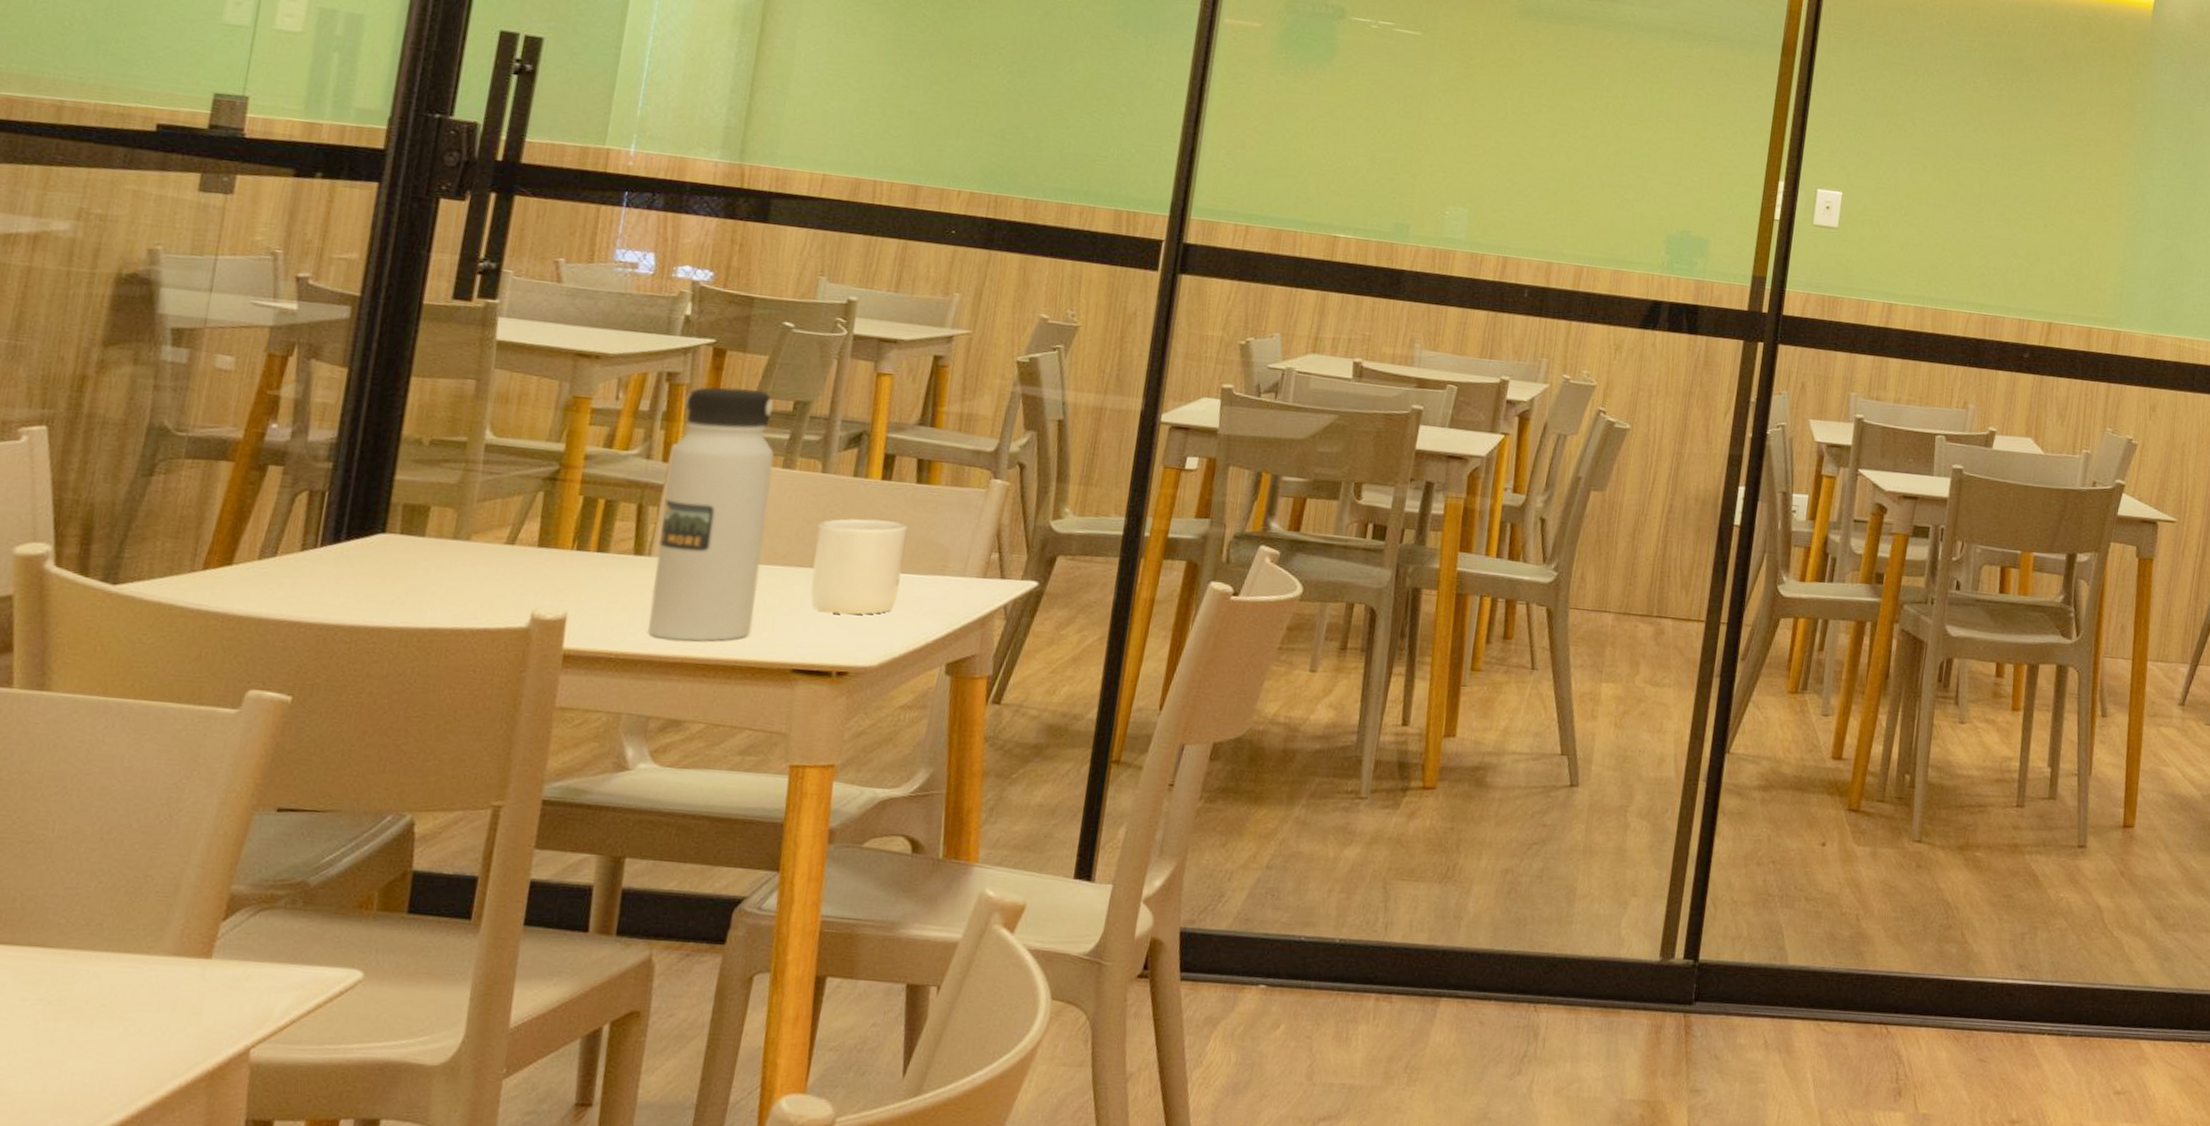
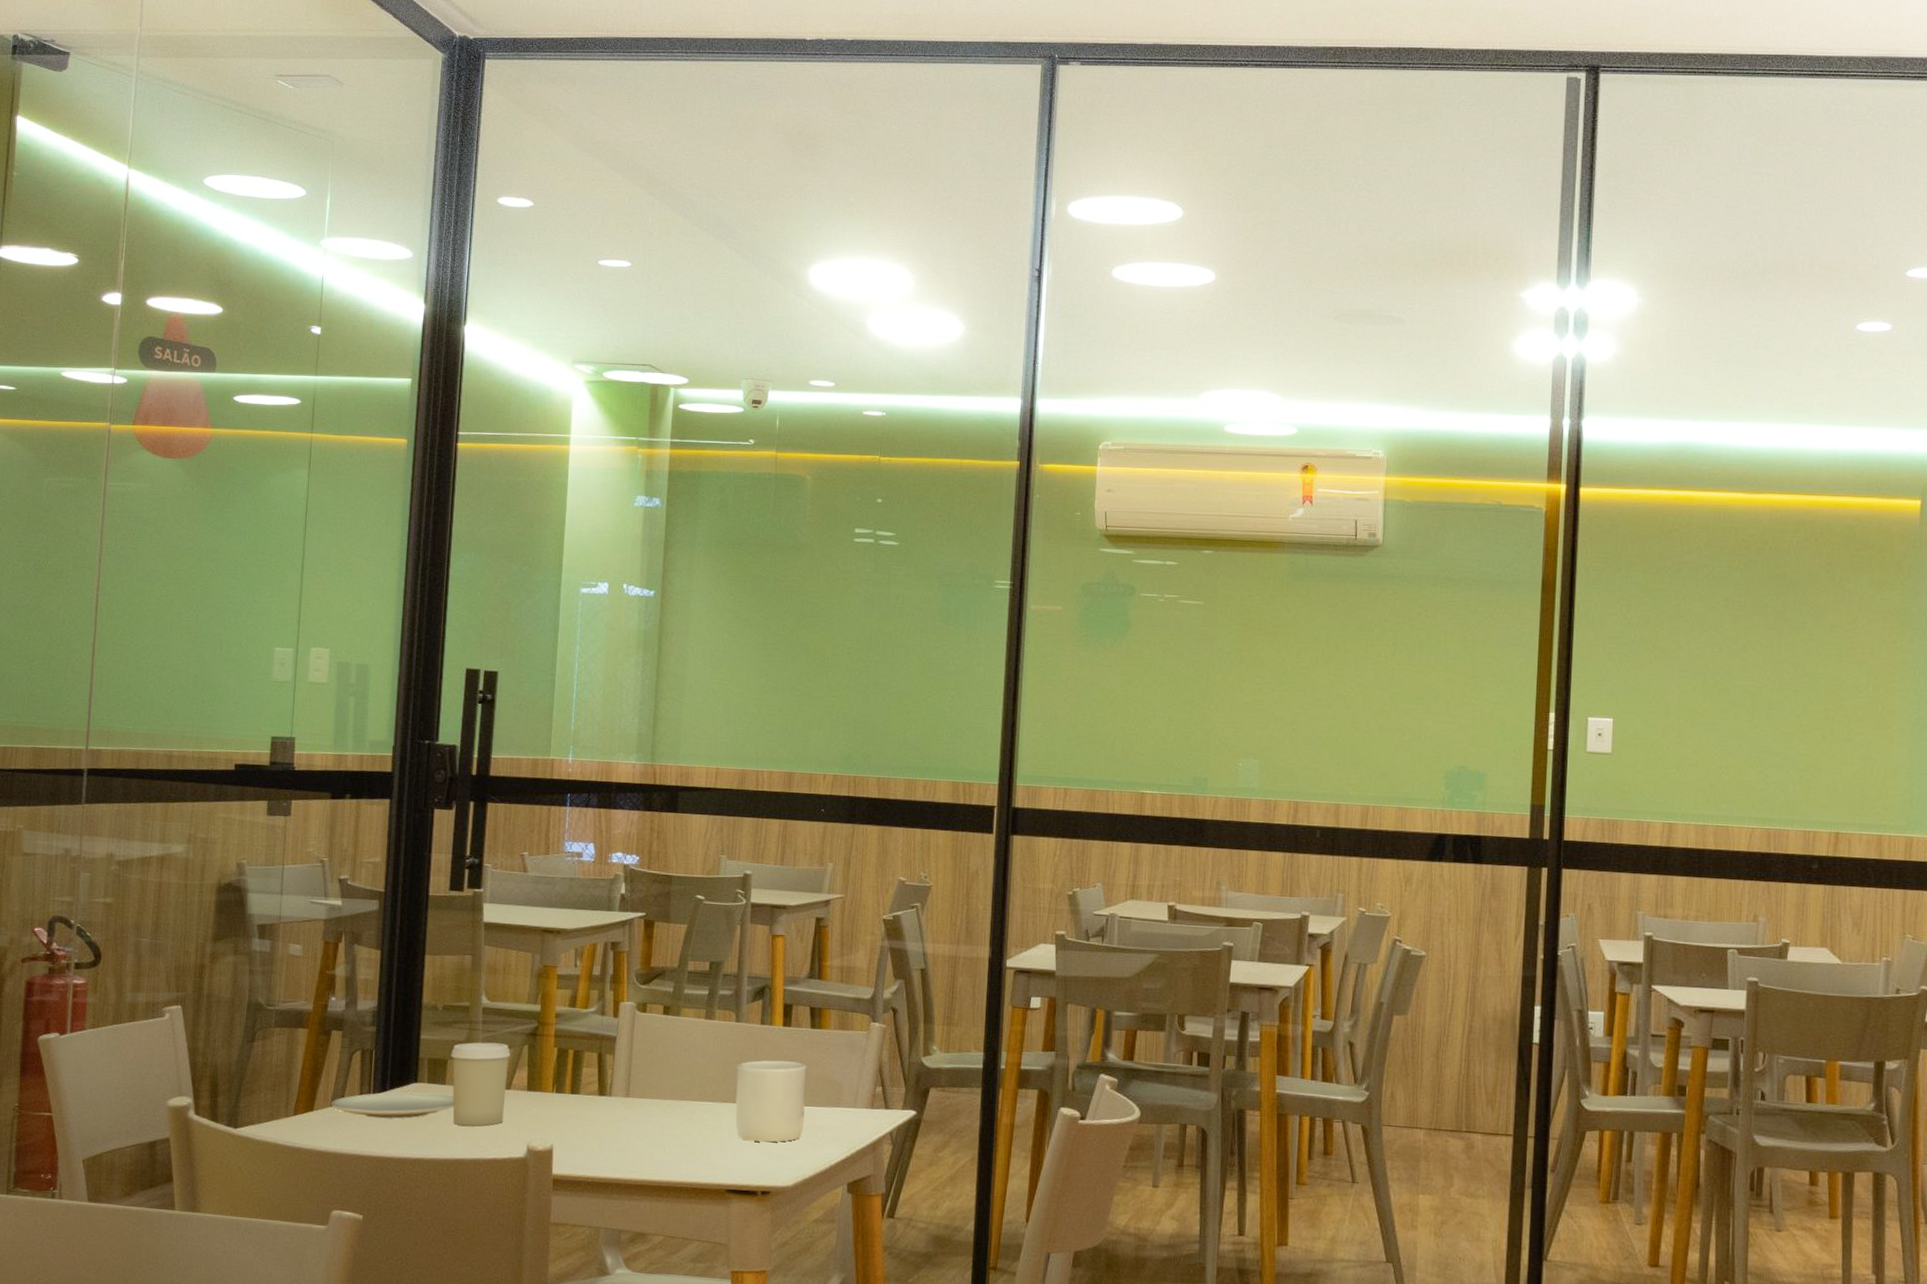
plate: none [258,544,436,577] -> present [330,1092,455,1119]
cup: none [431,486,520,589] -> present [451,1042,511,1127]
water bottle: present [648,386,774,642] -> none [614,952,698,1168]

